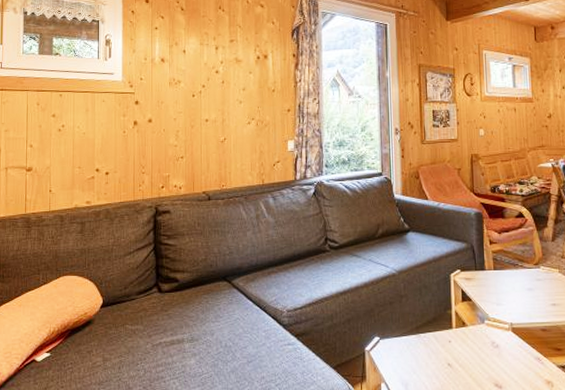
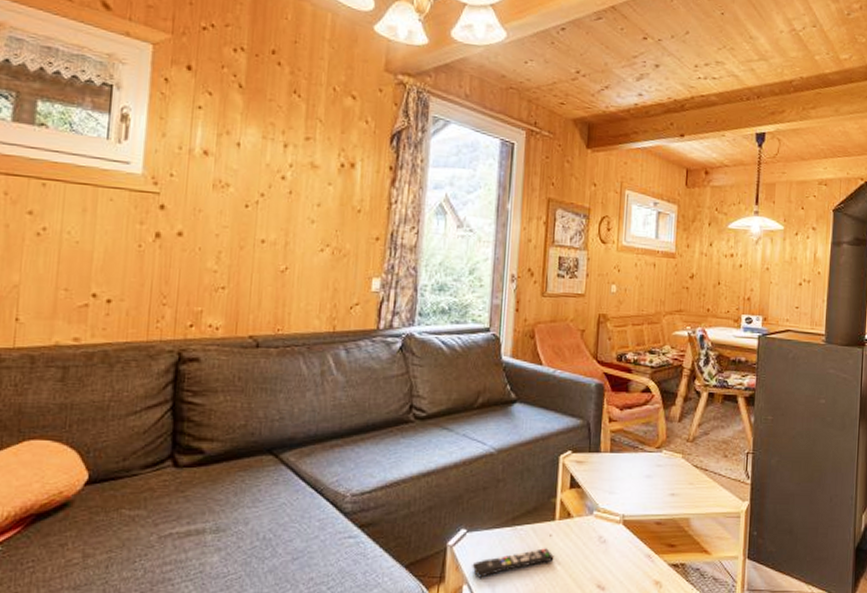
remote control: none [387,352,455,377] -> present [472,548,554,578]

